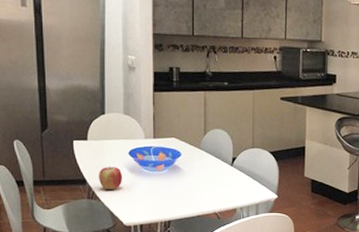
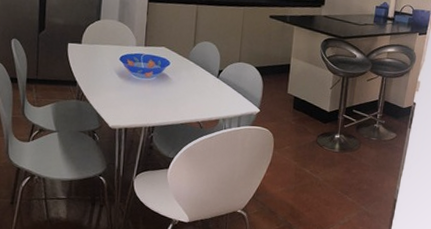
apple: present [99,166,123,189] -> none [89,69,113,93]

